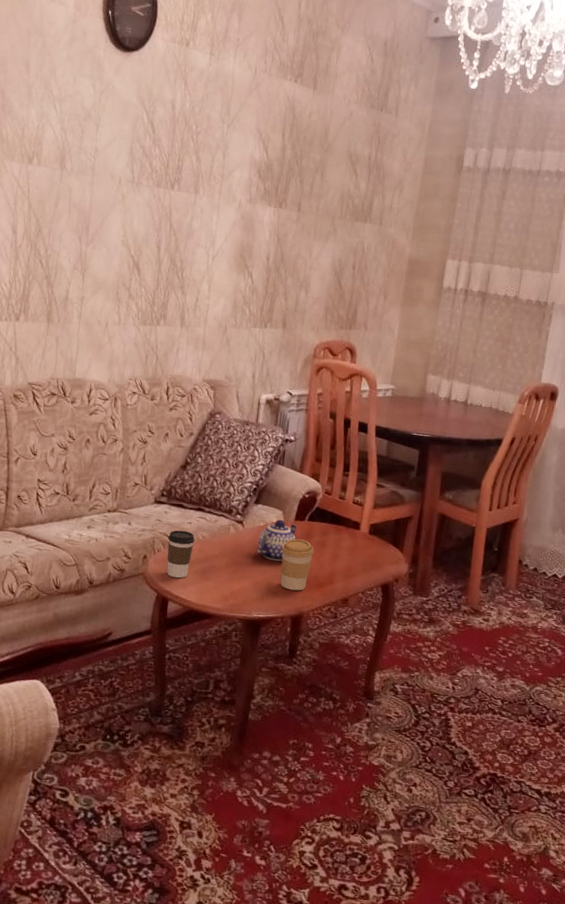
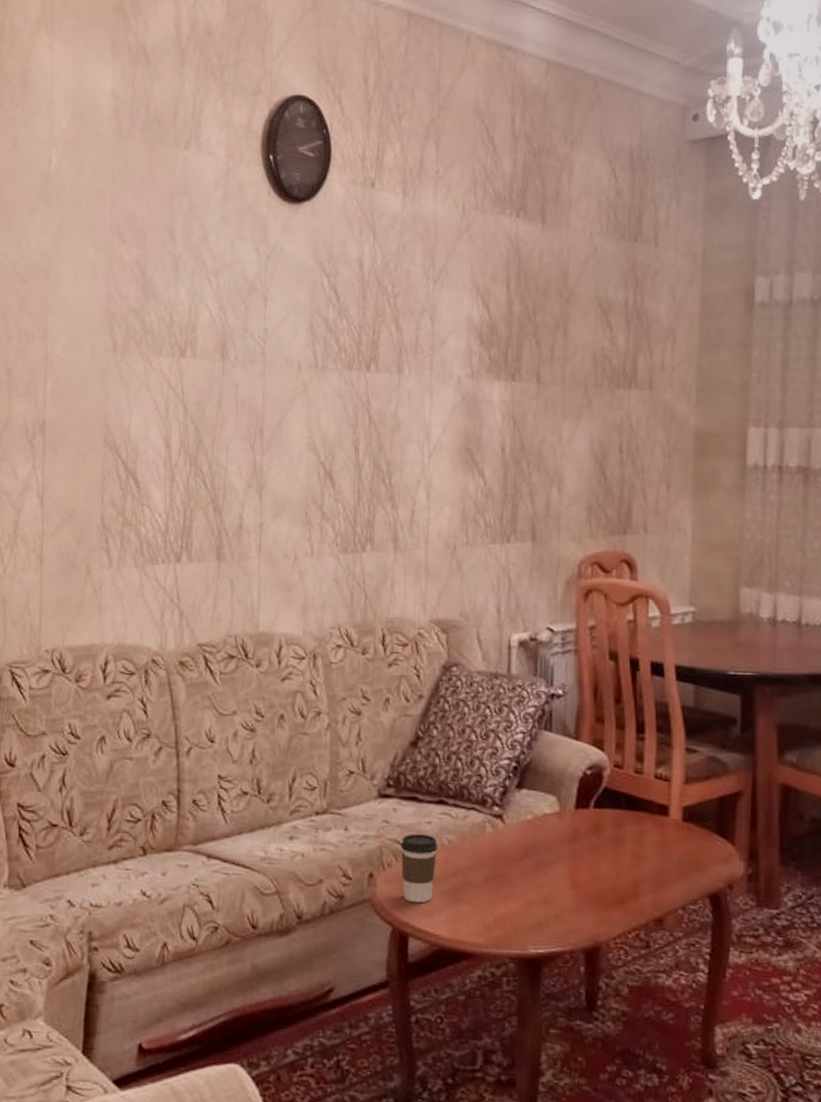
teapot: present [257,519,298,561] -> none [527,808,580,869]
coffee cup: present [281,539,314,591] -> none [560,835,607,911]

